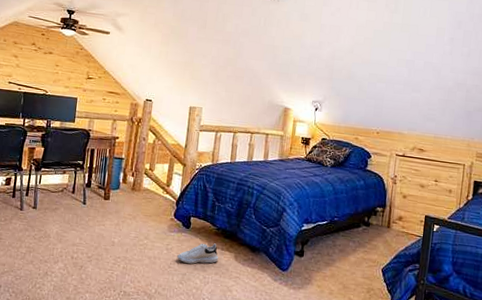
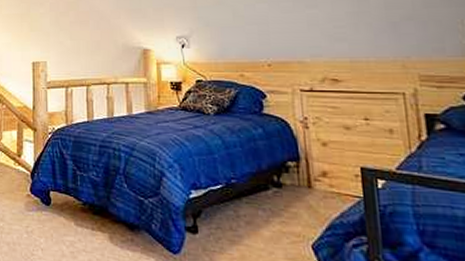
shoe: present [176,243,219,264] -> none [39,222,90,249]

